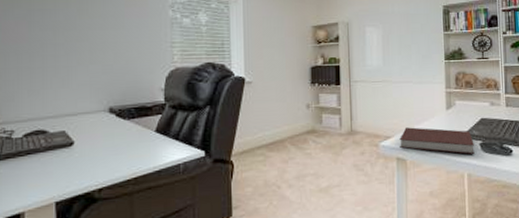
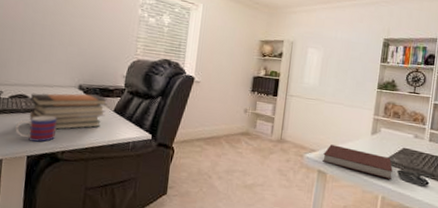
mug: none [36,150,87,184] -> present [15,115,57,142]
book stack: none [51,115,147,165] -> present [29,93,108,130]

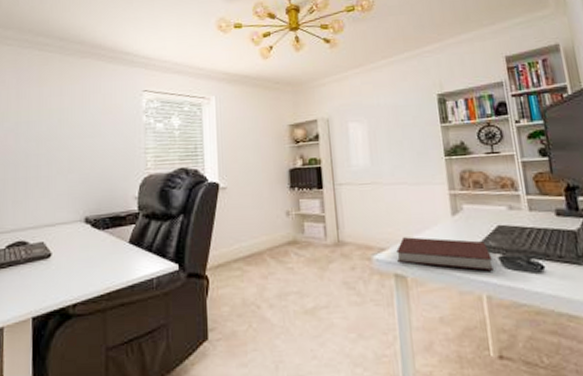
mug: present [15,115,57,142] -> none [16,262,63,298]
book stack: present [29,93,108,130] -> none [30,225,121,278]

